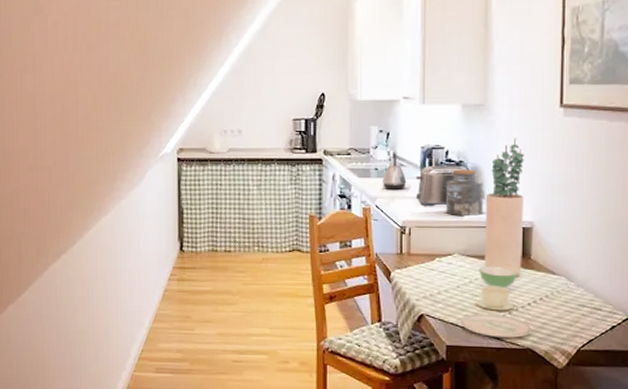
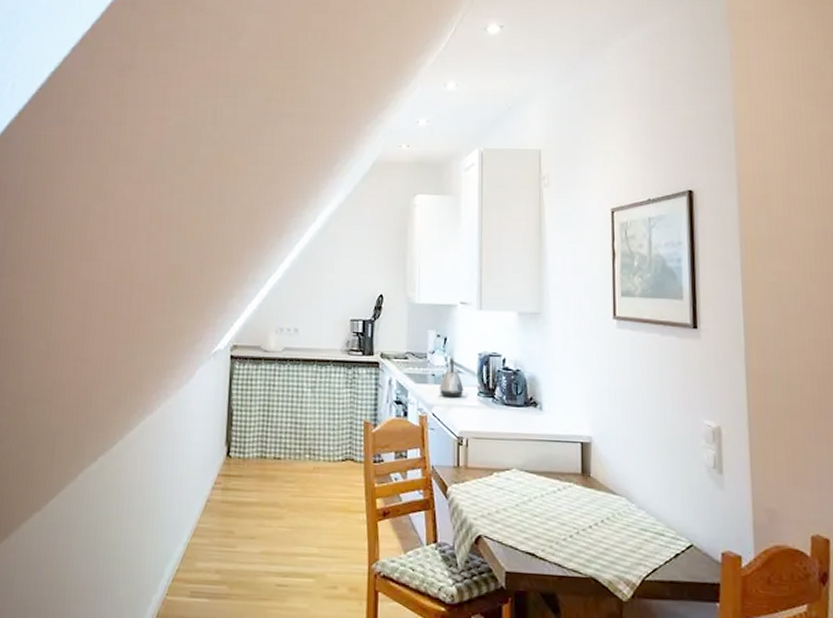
toaster: present [415,166,467,207] -> none [472,374,525,417]
jar: present [445,169,484,217] -> none [503,378,542,429]
plate: present [460,314,531,339] -> none [520,536,594,565]
teacup: present [476,286,515,311] -> none [535,505,576,534]
bowl: present [479,266,518,289] -> none [538,483,578,509]
vase: present [484,138,525,277] -> none [543,349,582,497]

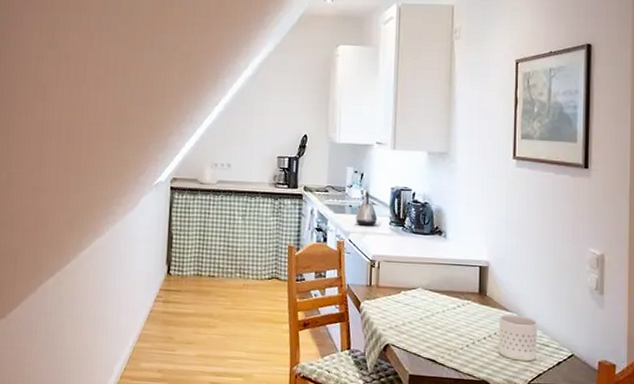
mug: none [605,497,651,554] -> present [498,314,538,362]

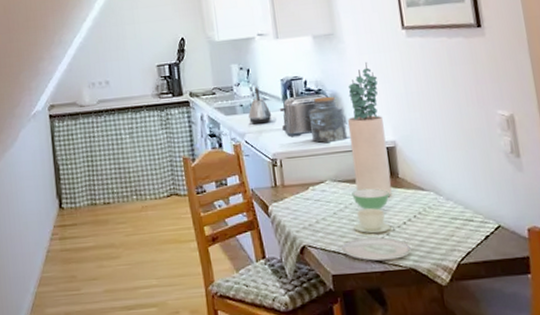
toaster: none [384,206,432,244] -> present [279,94,327,138]
jar: none [411,210,446,254] -> present [309,96,348,143]
plate: none [422,345,486,370] -> present [342,237,411,261]
teacup: none [437,319,472,344] -> present [354,208,391,234]
bowl: none [440,300,475,323] -> present [352,188,390,211]
vase: none [445,185,483,312] -> present [347,62,392,197]
mug: present [498,314,538,362] -> none [415,193,462,242]

